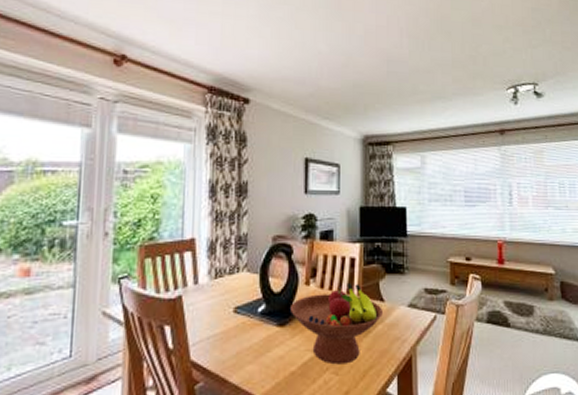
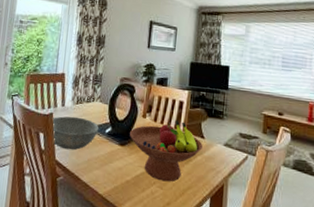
bowl: none [180,296,249,344] -> present [51,116,99,150]

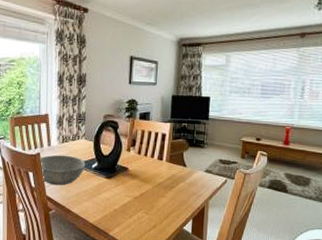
fruit bowl: present [130,120,203,182] -> none [116,151,185,208]

